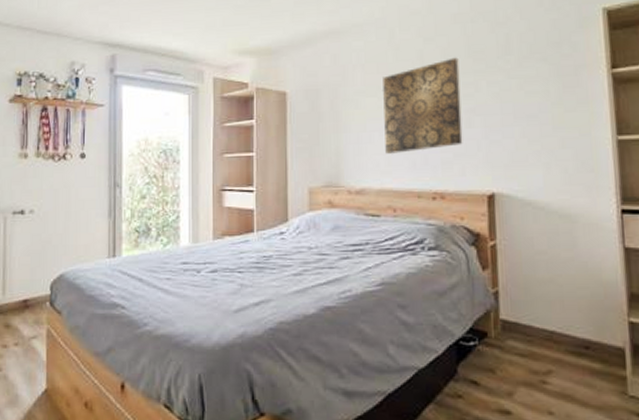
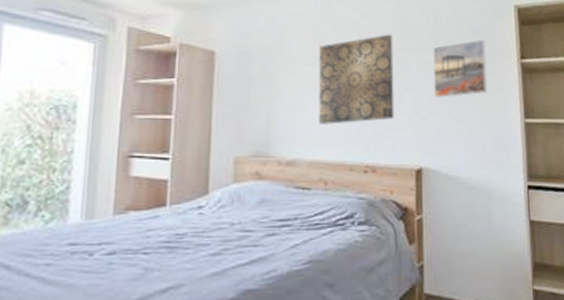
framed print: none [504,52,570,120] -> present [433,39,488,98]

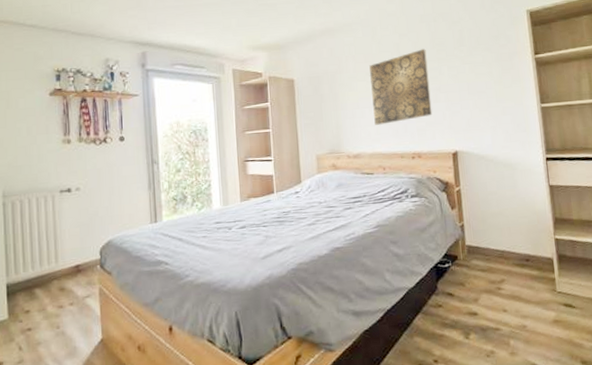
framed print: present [433,39,488,98] -> none [459,43,508,95]

